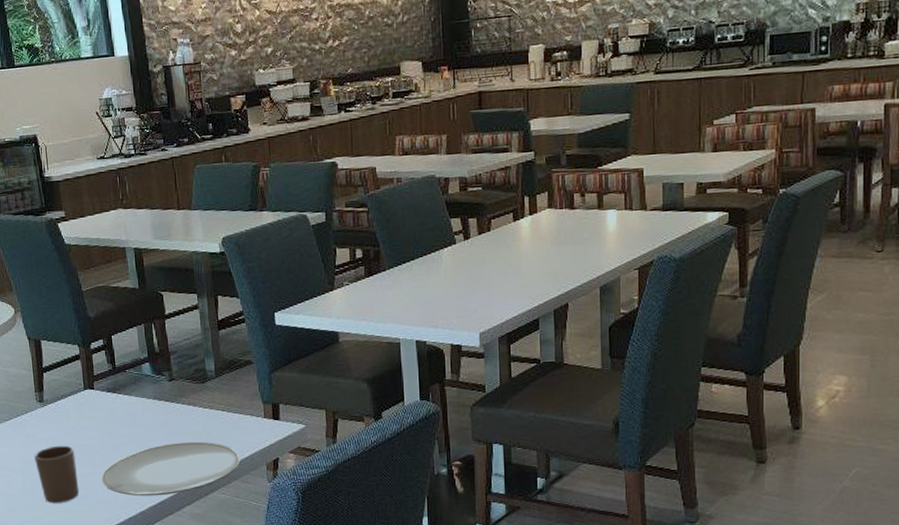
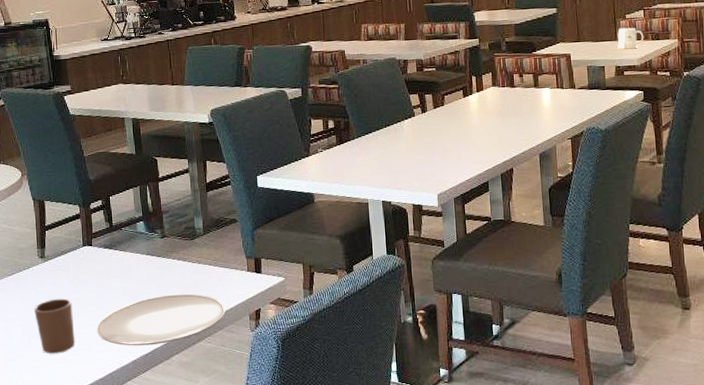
mug: none [702,135,734,163] -> present [617,27,644,50]

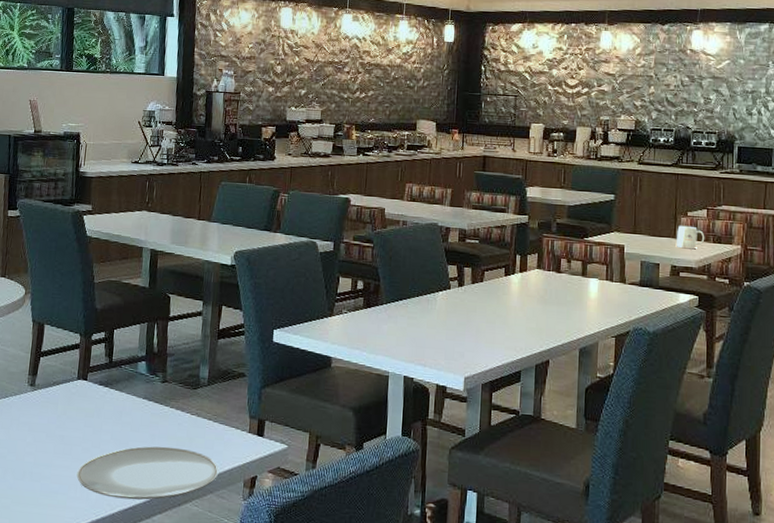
mug: present [34,298,75,353] -> none [13,433,56,494]

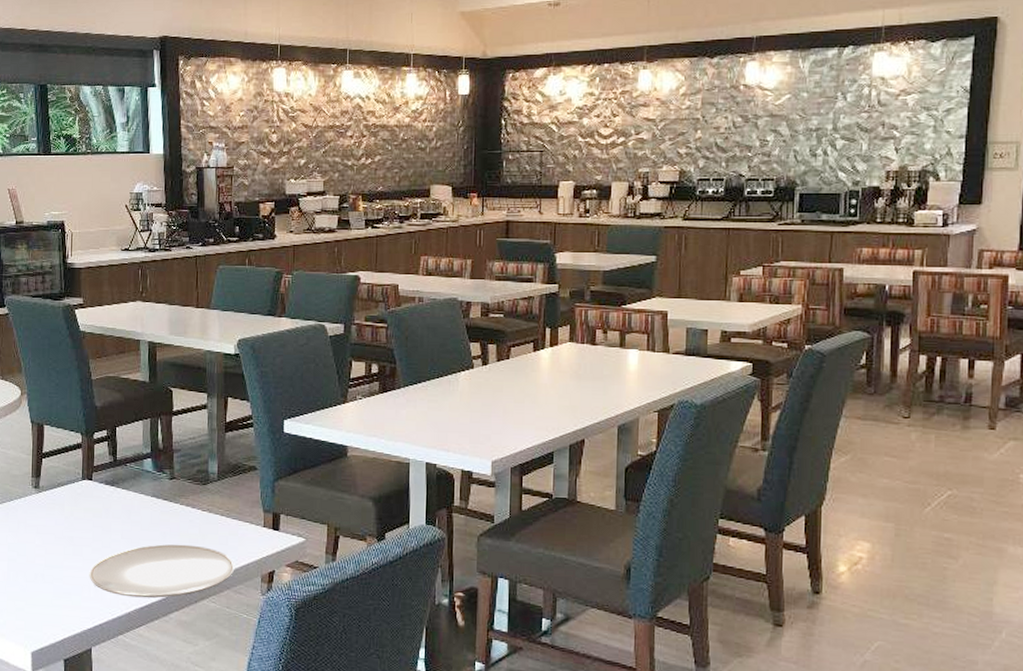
mug: present [677,225,705,250] -> none [727,286,760,312]

